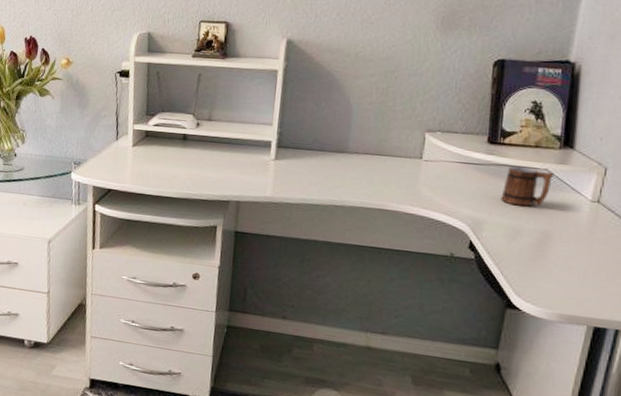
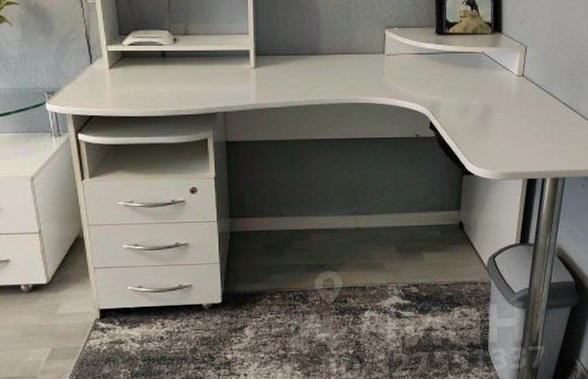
mug: present [501,165,555,207] -> none [450,52,489,86]

